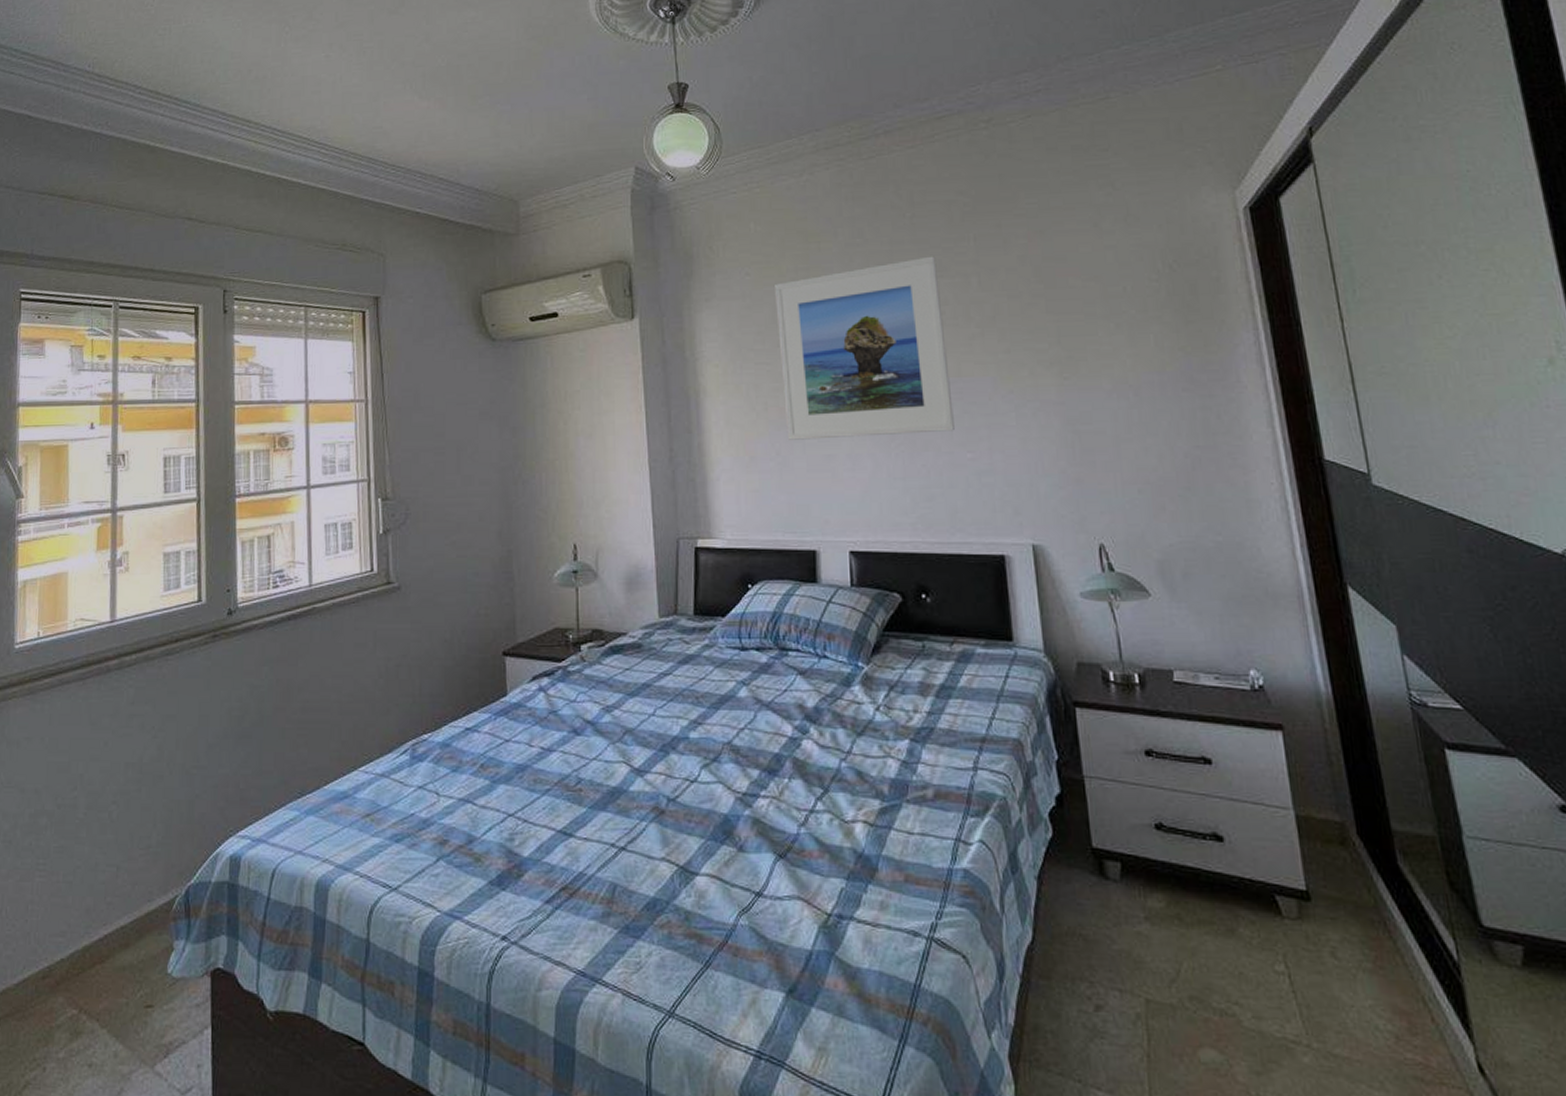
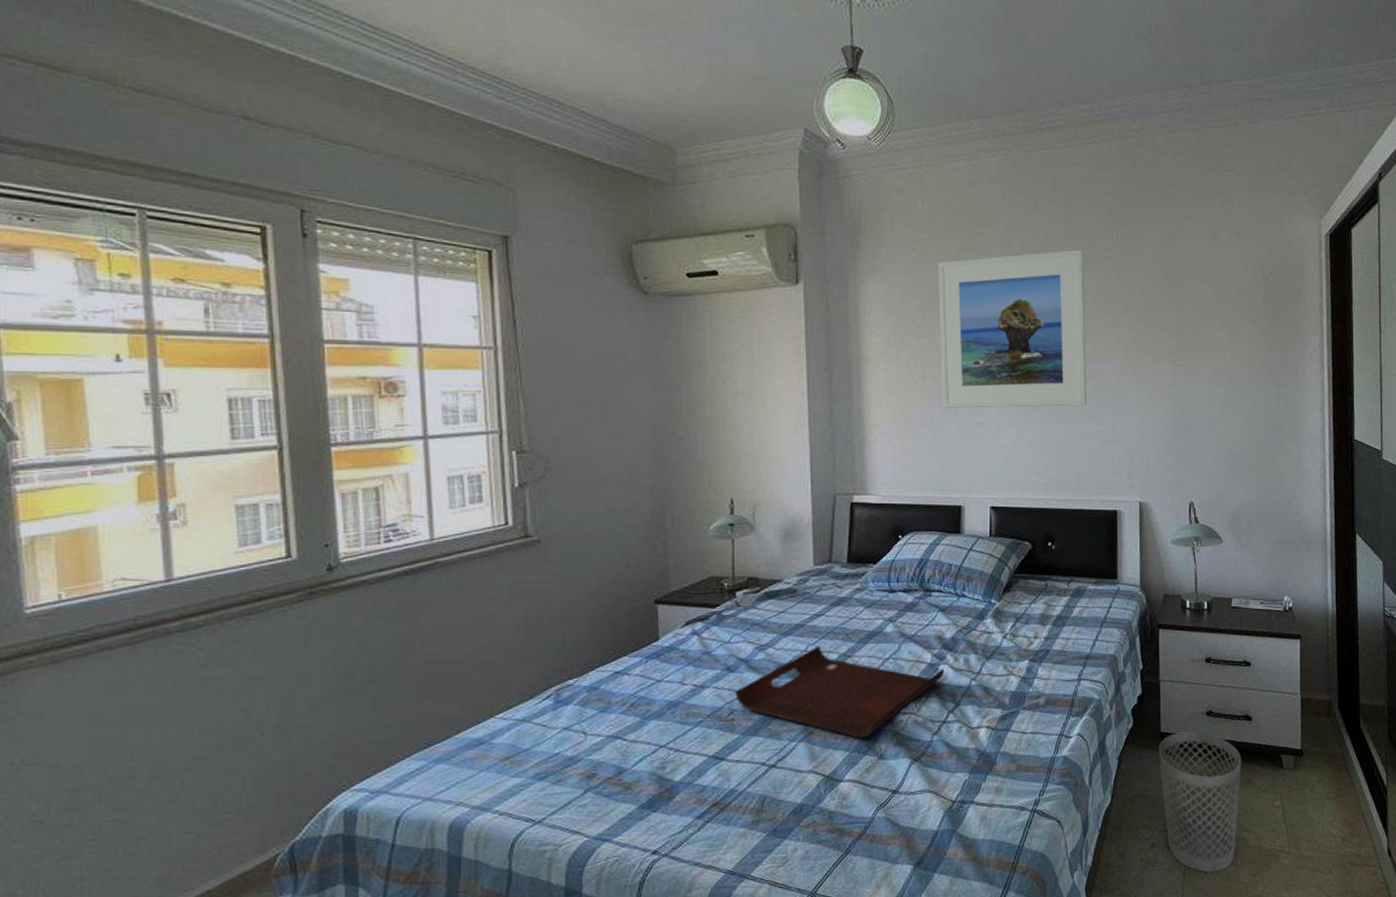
serving tray: none [582,710,809,824] -> present [735,646,945,739]
wastebasket: none [1091,849,1224,1060] -> present [1158,731,1242,873]

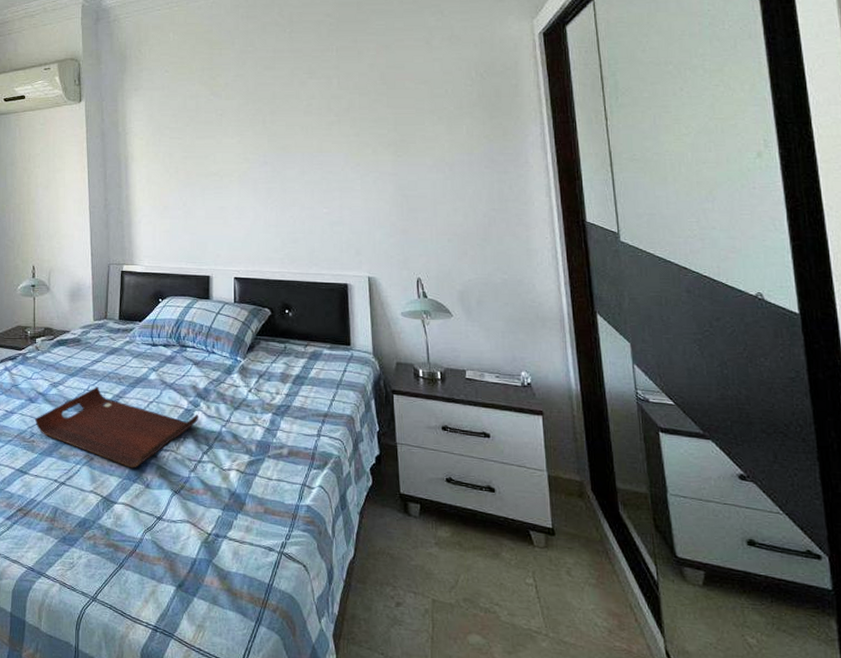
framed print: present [938,249,1087,408] -> none [187,62,315,195]
wastebasket: present [1158,731,1242,873] -> none [399,495,487,643]

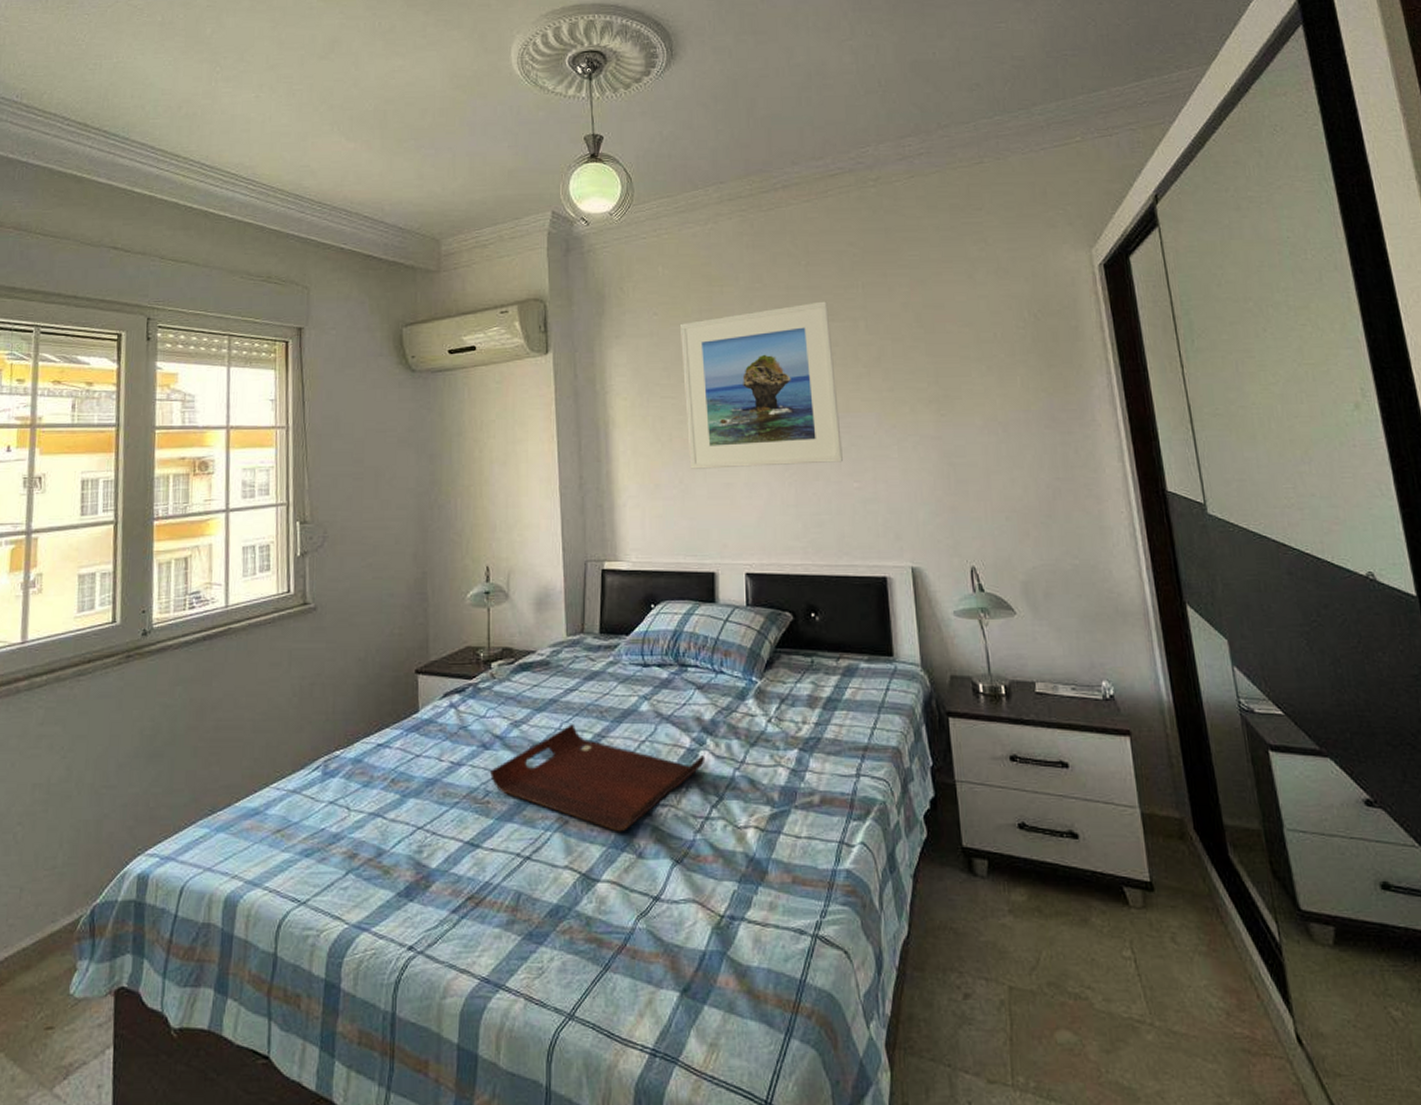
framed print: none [187,62,315,195] -> present [680,301,843,469]

